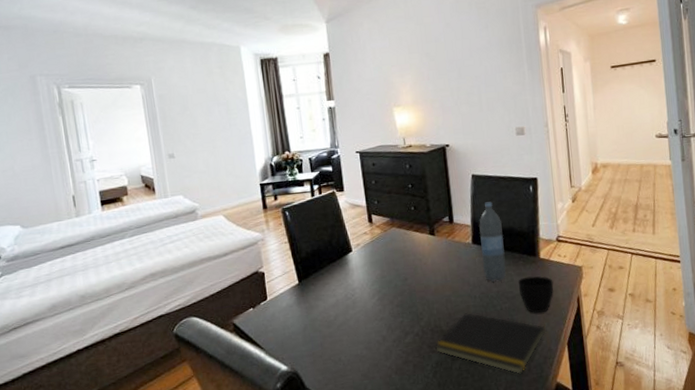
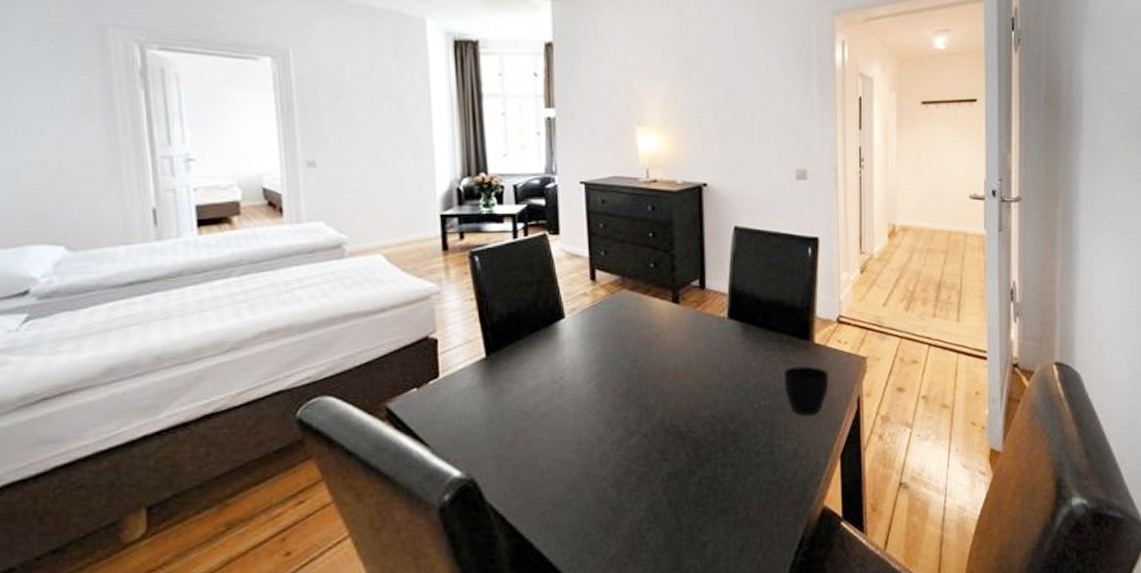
notepad: present [434,312,546,375] -> none [667,410,815,495]
water bottle: present [479,201,506,282] -> none [739,264,770,371]

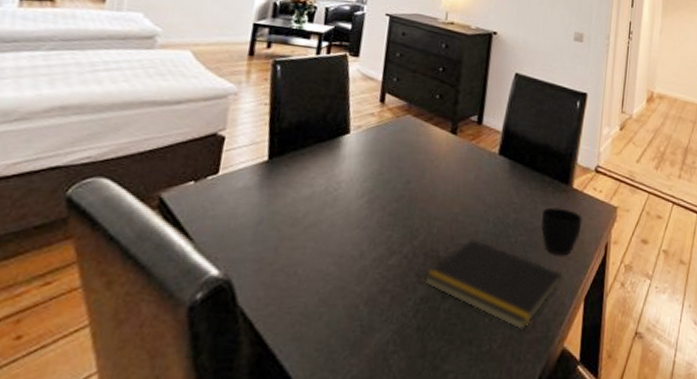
notepad: none [667,410,815,495] -> present [423,239,563,331]

